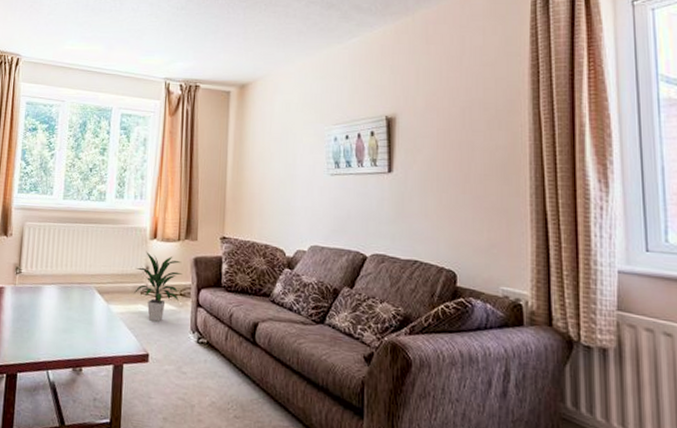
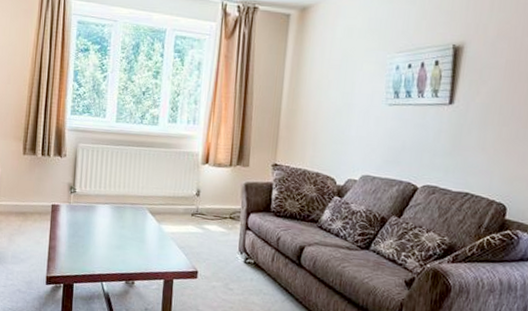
indoor plant: present [133,251,183,322] -> none [184,175,233,242]

